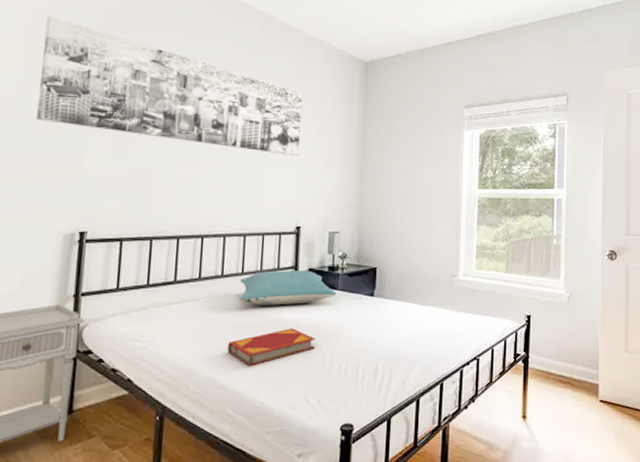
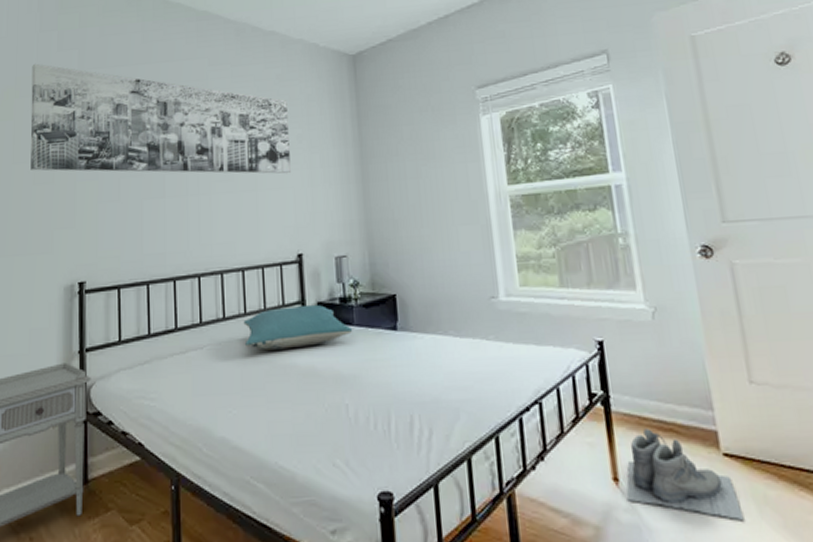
hardback book: present [227,328,315,367] -> none [238,375,335,424]
boots: none [529,381,606,446] -> present [626,428,744,520]

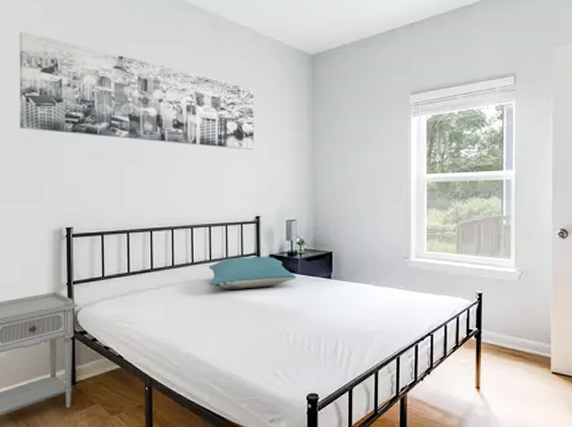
boots: present [626,428,744,520] -> none [483,354,559,415]

